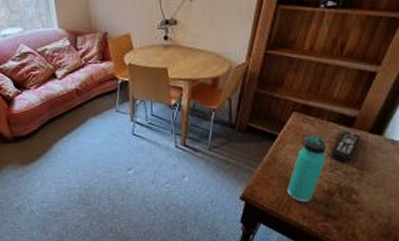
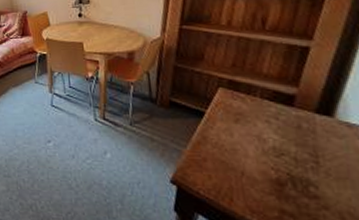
thermos bottle: present [287,134,327,203] -> none [225,113,267,193]
remote control: present [331,131,361,163] -> none [272,111,306,147]

